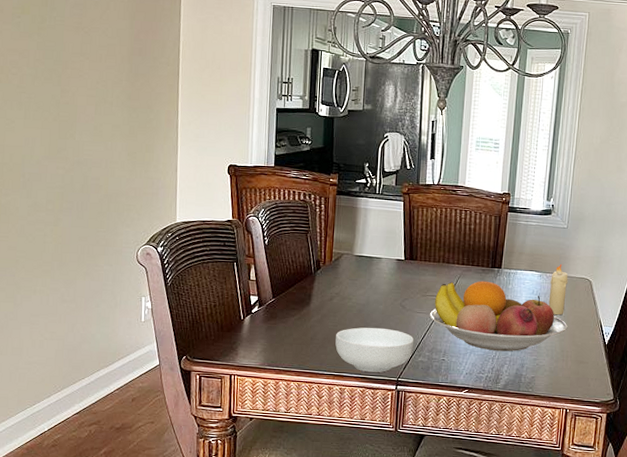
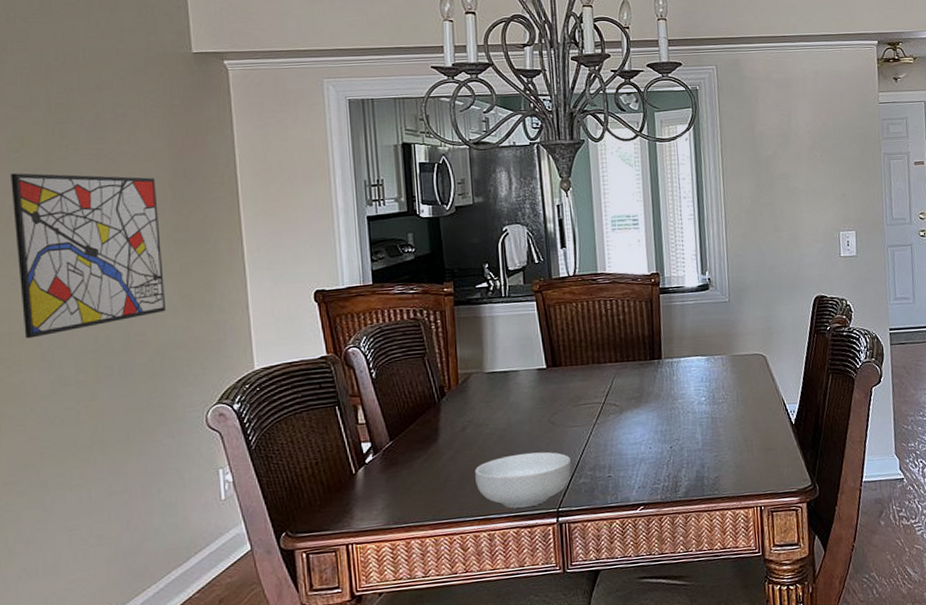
wall art: none [12,35,118,170] -> present [11,173,167,339]
fruit bowl: present [429,281,568,352] -> none [585,376,748,456]
candle: present [548,264,568,316] -> none [719,343,741,402]

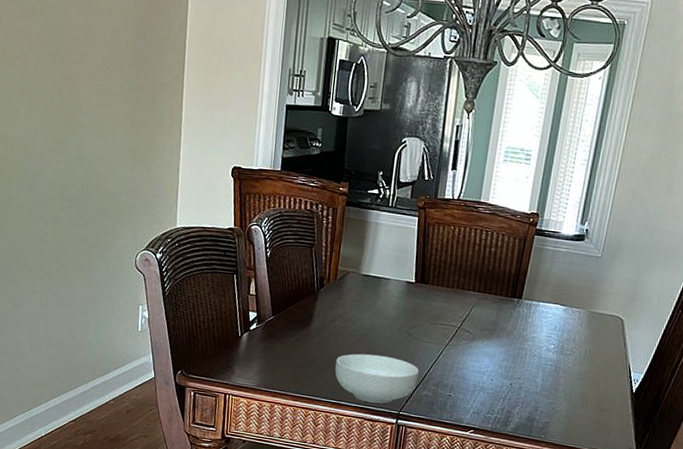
wall art: present [11,173,167,339] -> none [14,14,122,163]

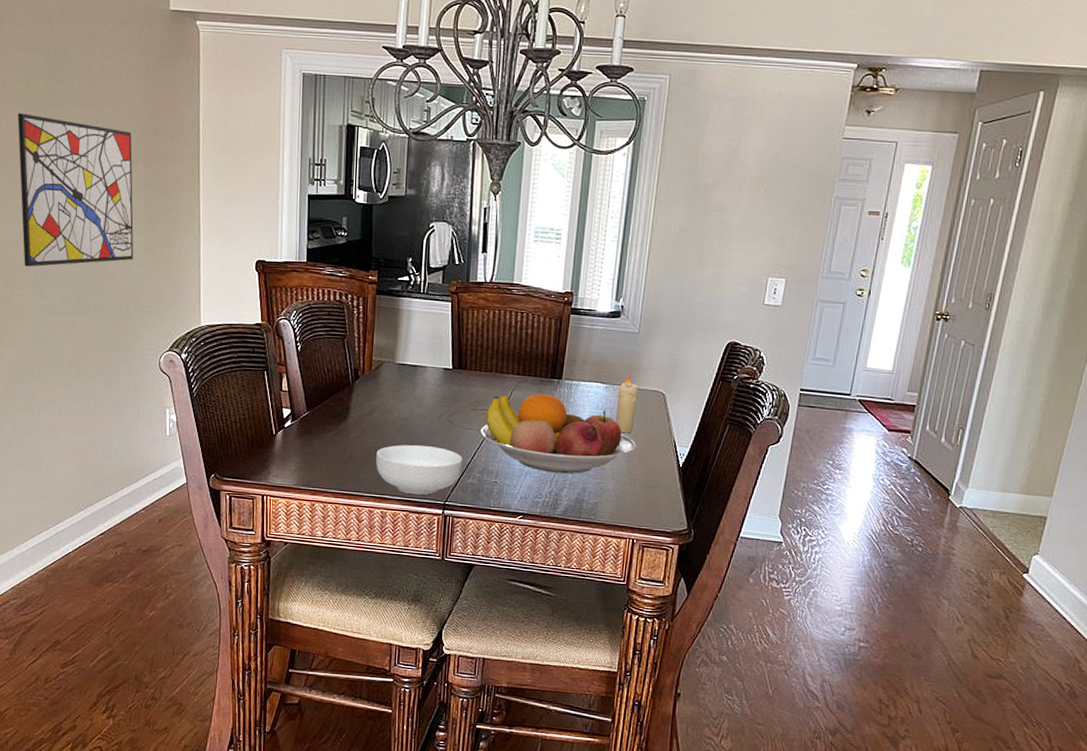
wall art: none [14,14,122,163] -> present [18,113,134,267]
fruit bowl: none [437,310,592,393] -> present [479,393,637,474]
candle: none [571,298,598,356] -> present [615,375,639,434]

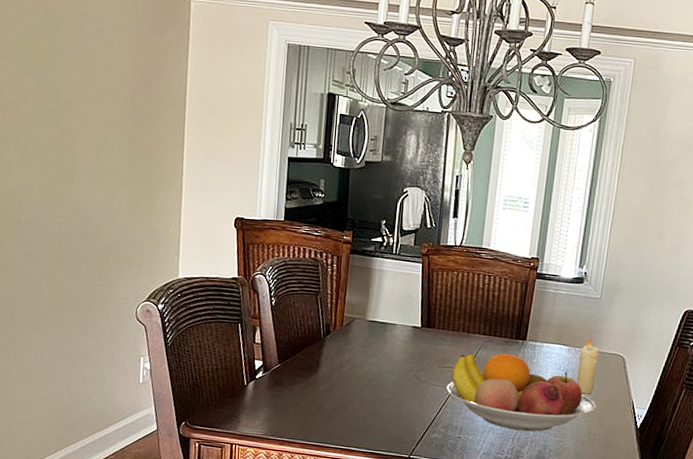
wall art: present [18,113,134,267] -> none [8,70,121,216]
cereal bowl: present [376,444,463,495] -> none [343,398,429,448]

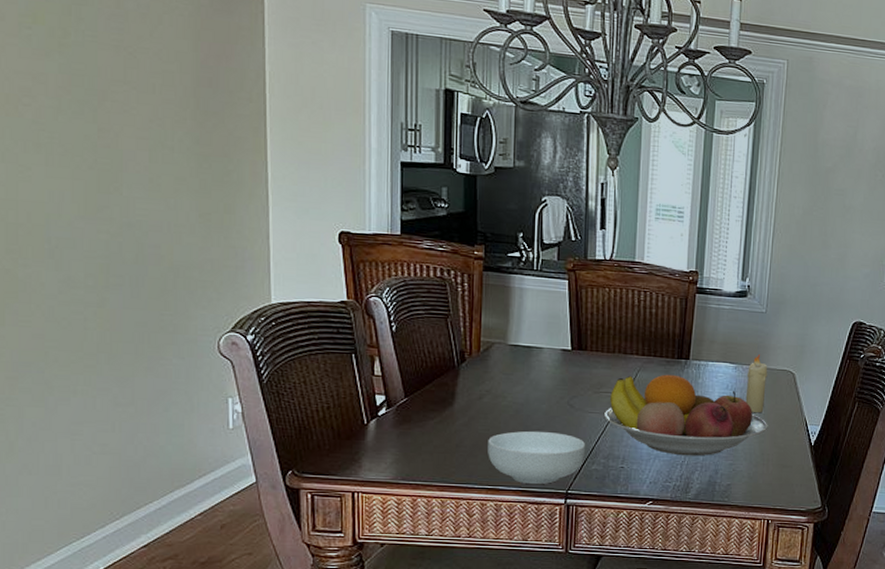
cereal bowl: none [343,398,429,448] -> present [488,430,586,484]

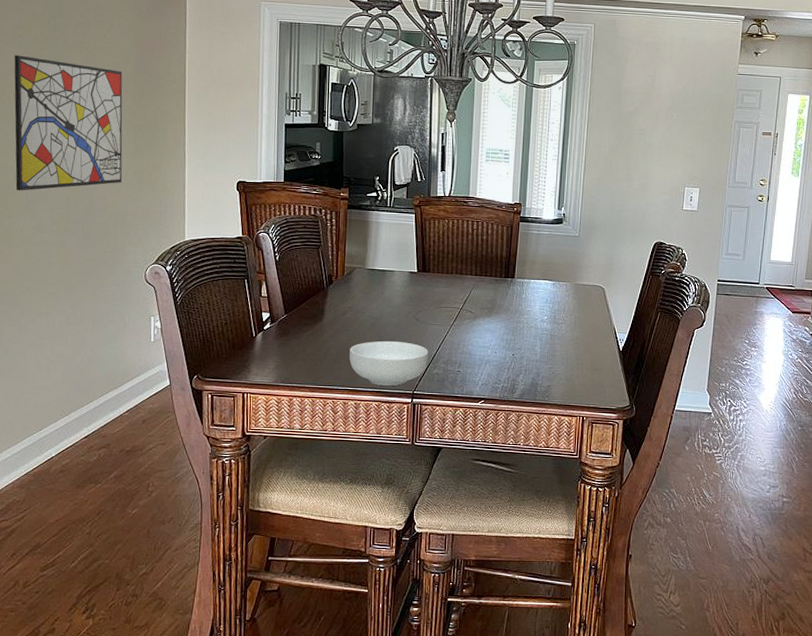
wall art: none [22,51,183,233] -> present [14,55,123,191]
fruit bowl: present [603,374,768,456] -> none [443,291,582,361]
candle: present [745,355,768,413] -> none [562,273,581,323]

